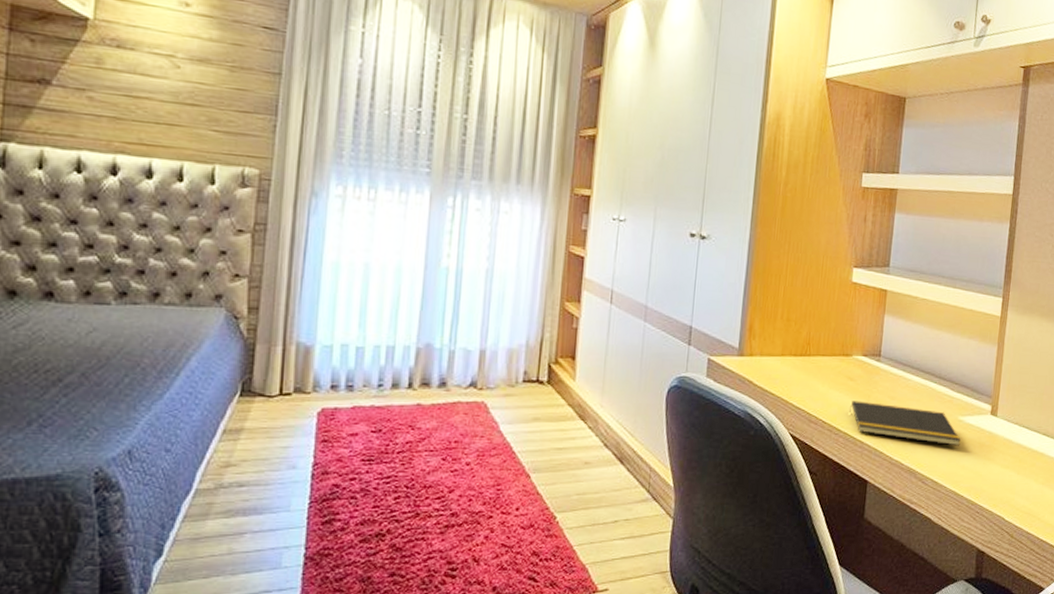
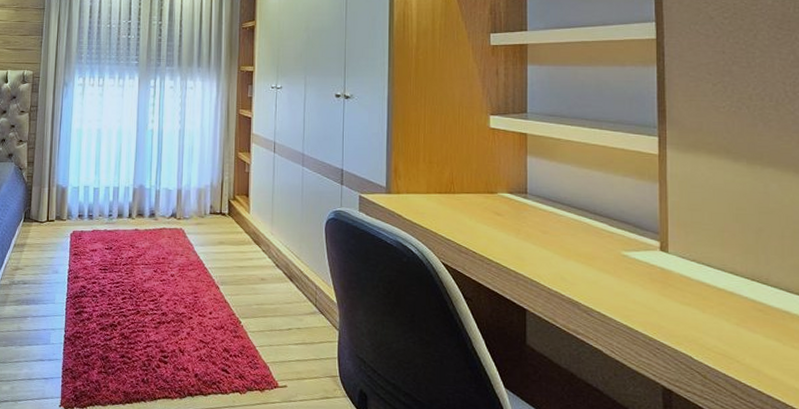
notepad: present [850,400,961,446] -> none [500,234,627,281]

